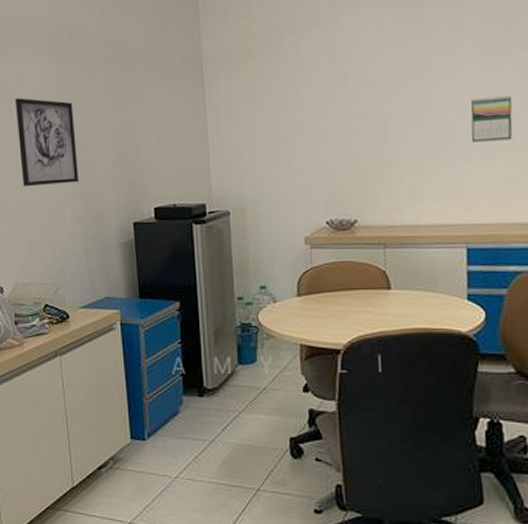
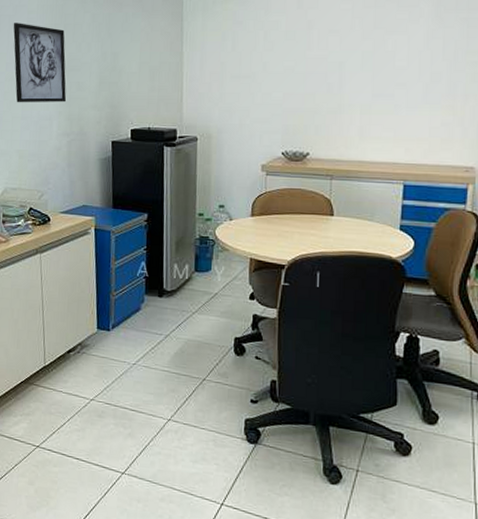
calendar: present [470,96,513,142] -> none [416,50,457,91]

